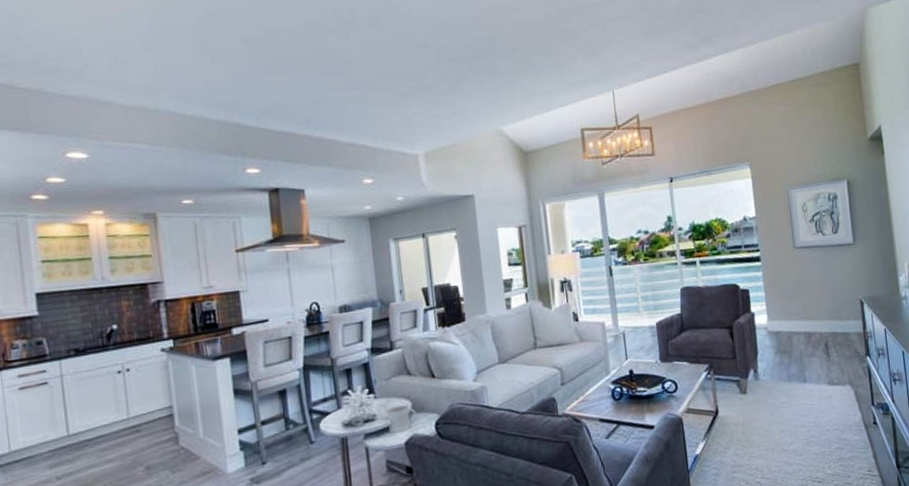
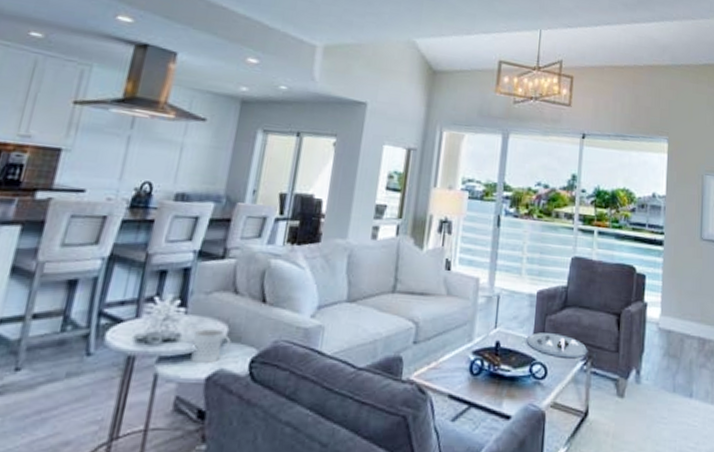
decorative tray: none [654,353,710,373] -> present [526,332,588,359]

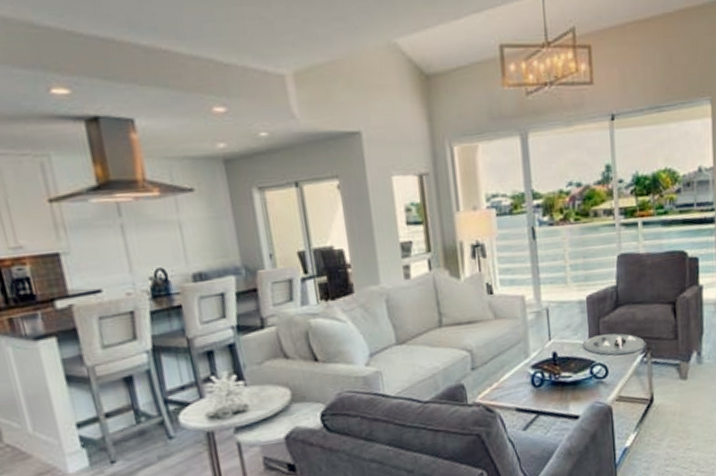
mug: present [190,329,232,364] -> none [261,393,299,427]

